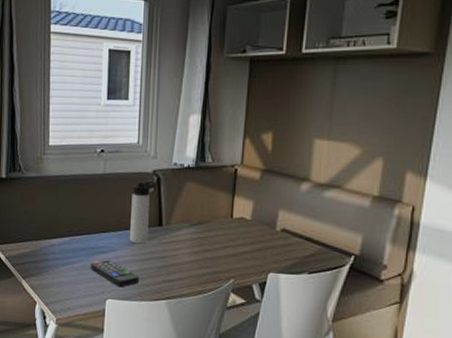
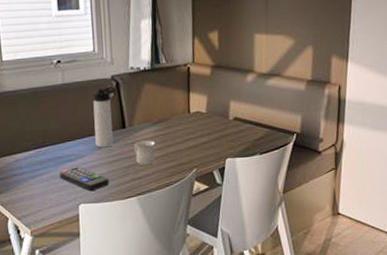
mug: none [169,241,192,269] -> present [134,140,155,166]

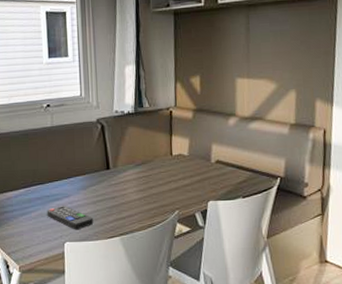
thermos bottle: present [93,86,116,148] -> none [79,128,101,188]
mug: present [134,140,155,166] -> none [118,181,138,207]

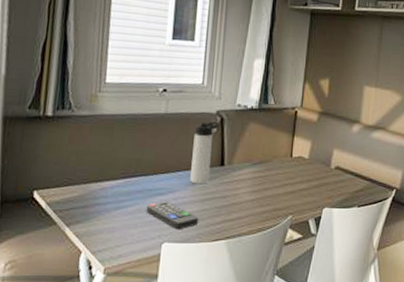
thermos bottle: none [79,128,101,188] -> present [190,121,220,185]

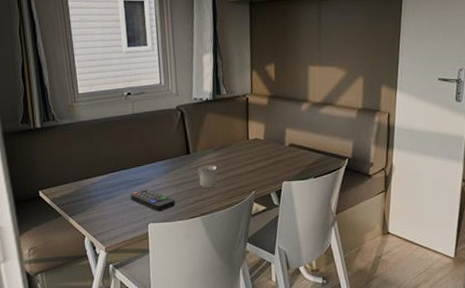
thermos bottle: present [190,121,220,185] -> none [160,115,181,172]
mug: none [230,181,253,208] -> present [198,165,217,189]

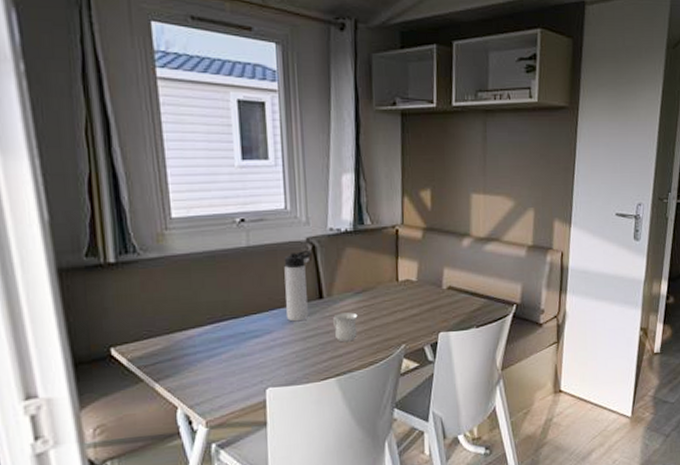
remote control: present [130,189,176,212] -> none [242,344,303,373]
thermos bottle: none [160,115,181,172] -> present [284,249,312,322]

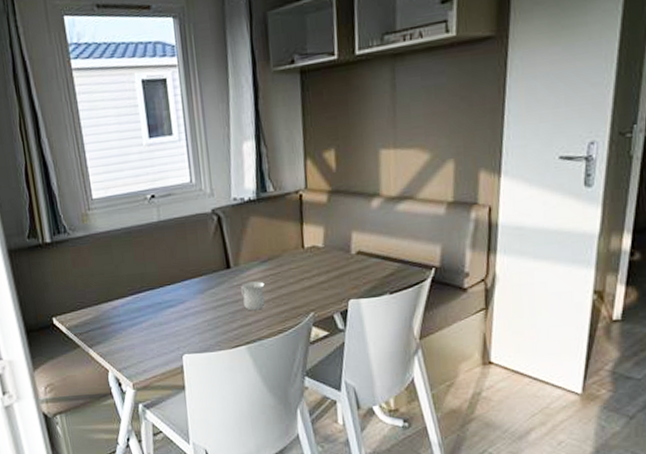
thermos bottle: present [284,249,312,322] -> none [192,220,218,292]

